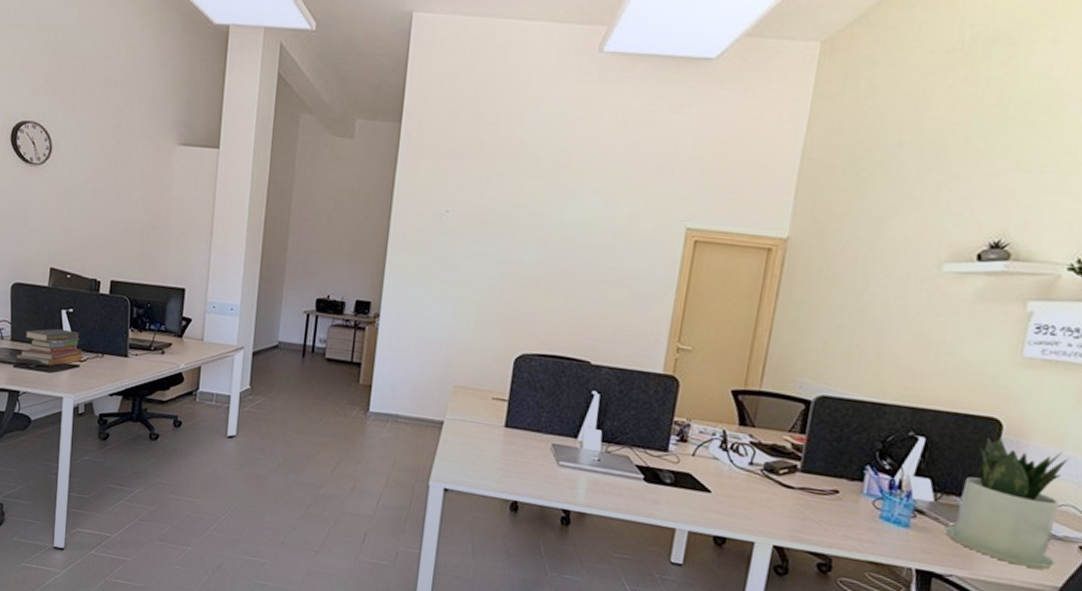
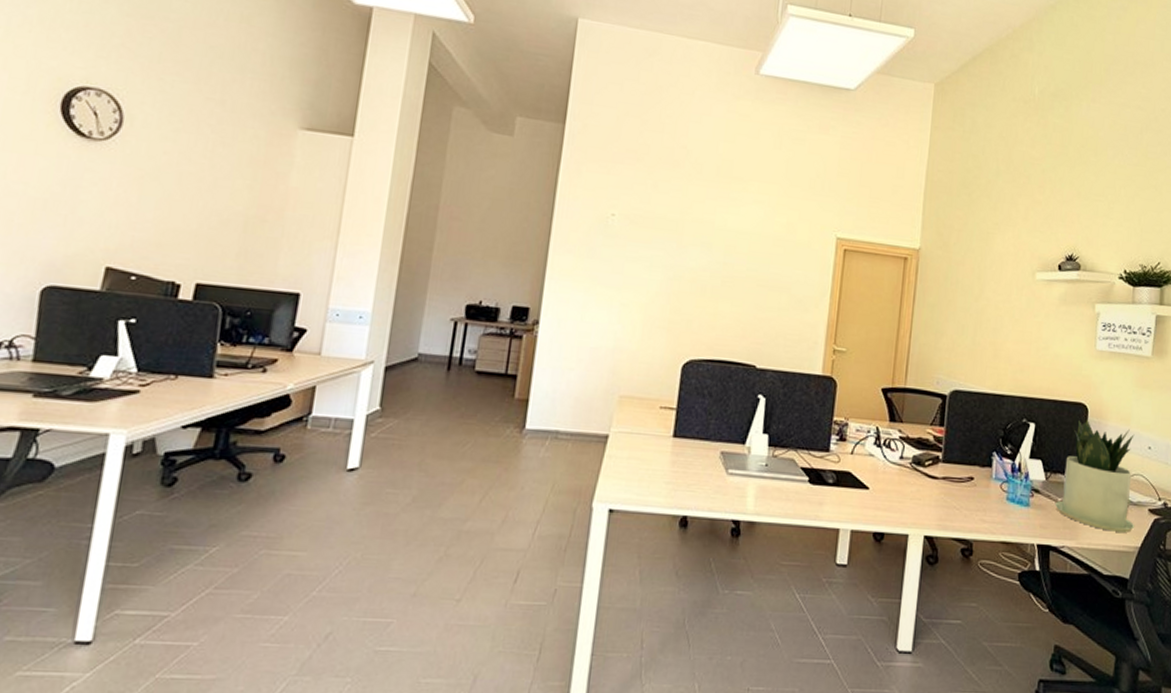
books: present [15,328,83,367] -> none [36,344,146,395]

